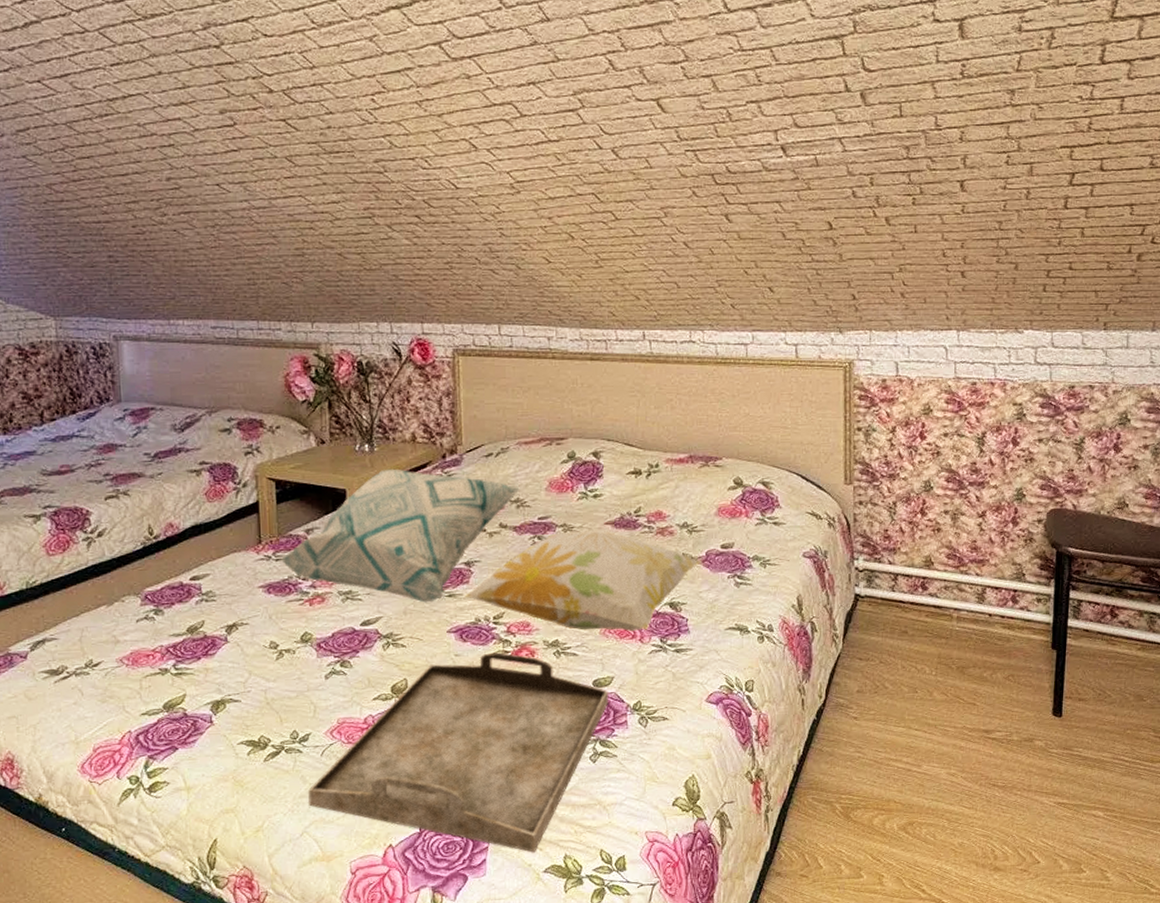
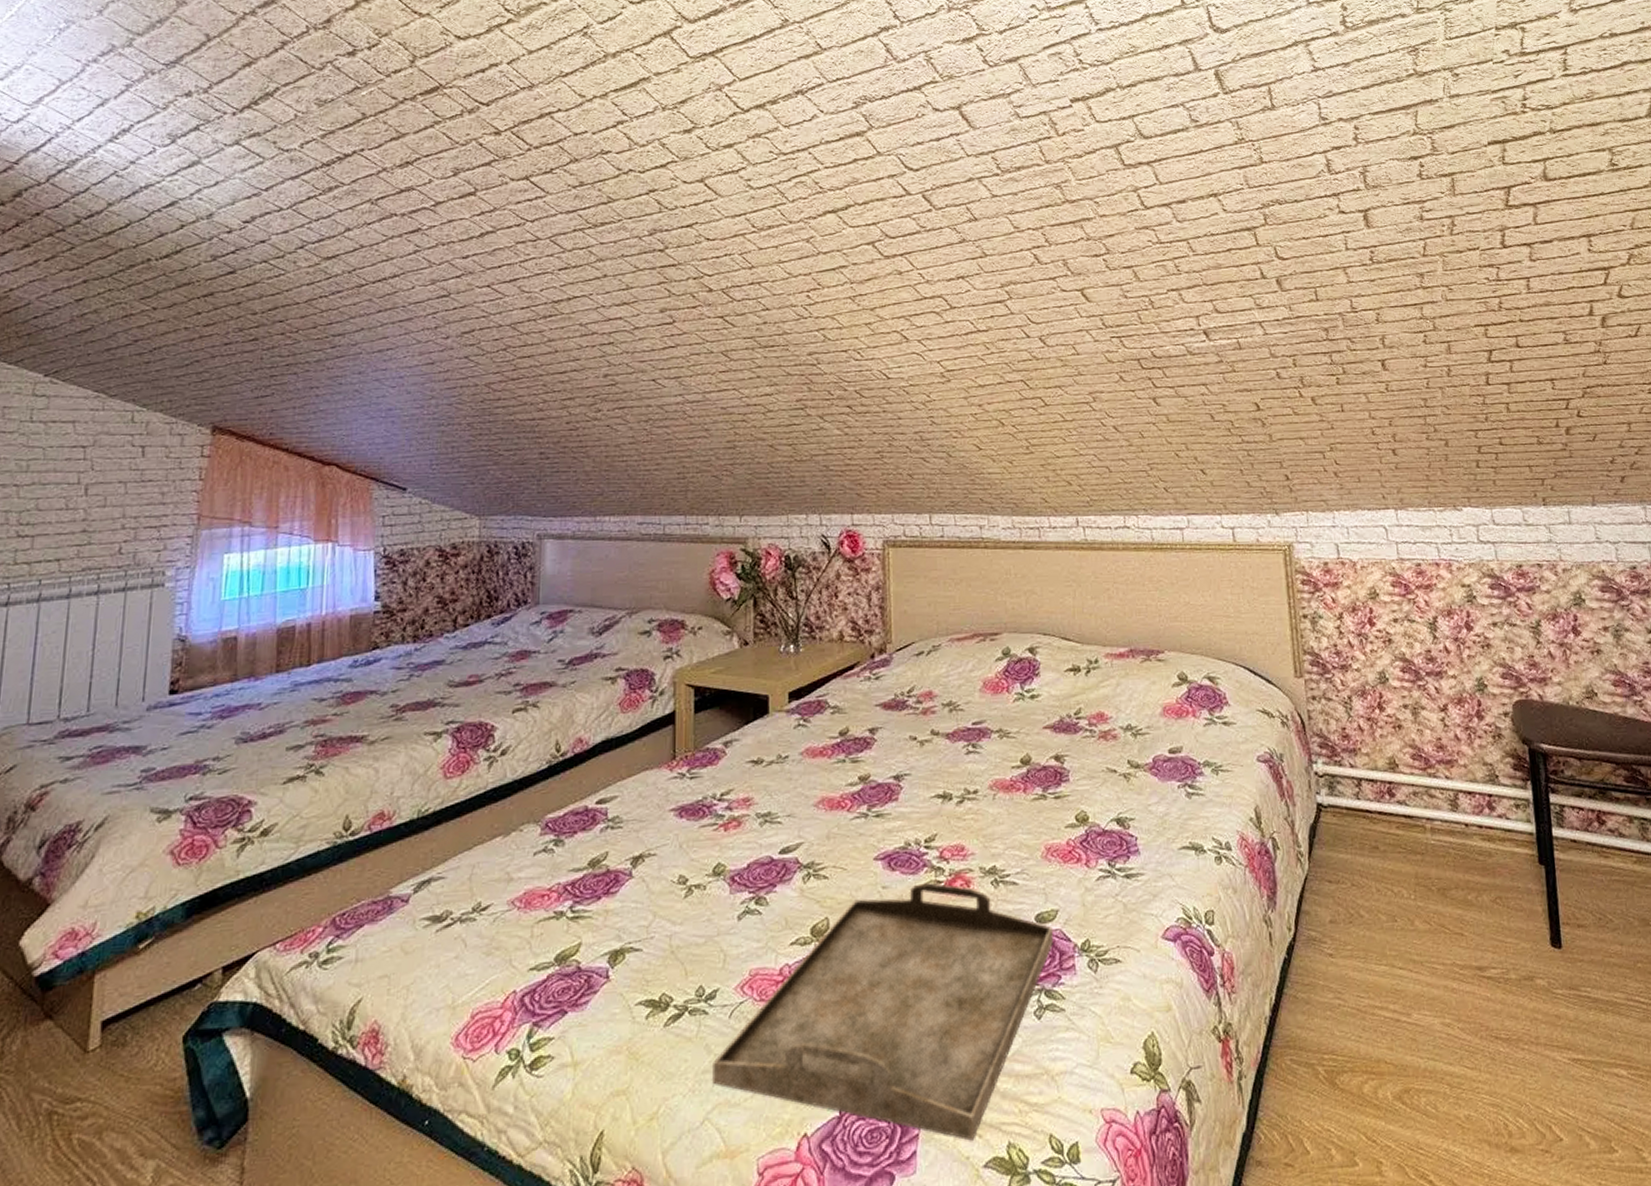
decorative pillow: present [280,468,521,603] -> none [695,671,954,825]
decorative pillow: present [464,530,702,632] -> none [893,735,1149,855]

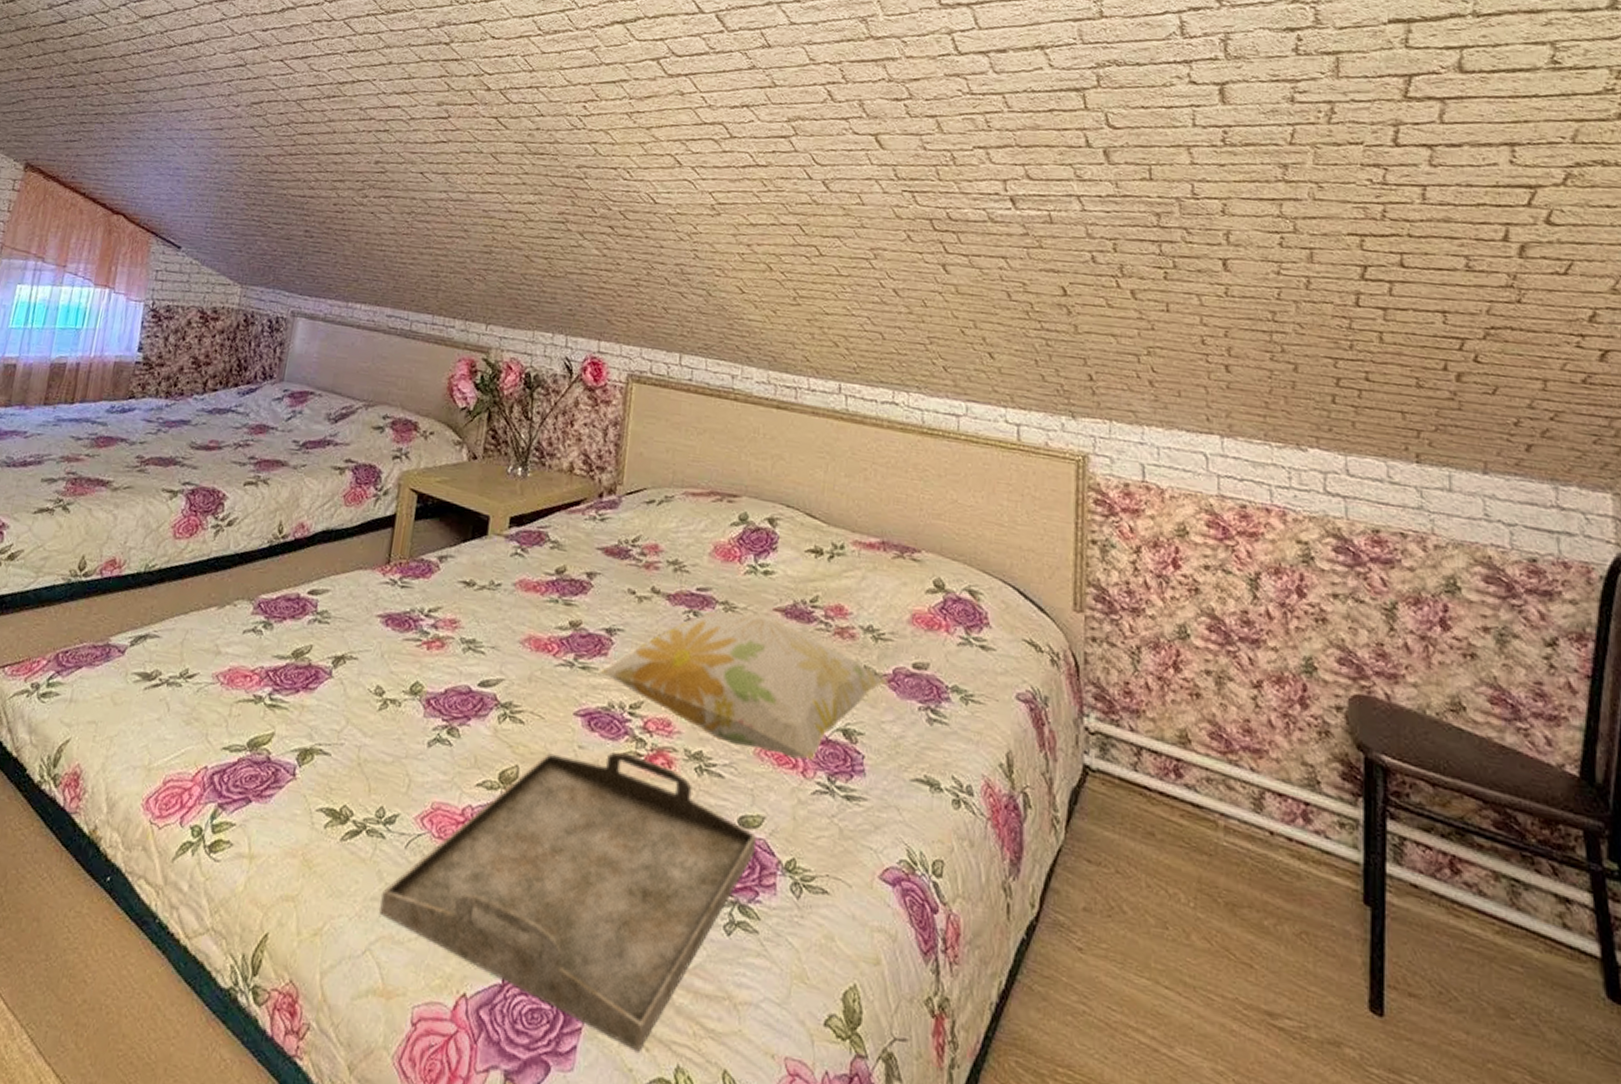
decorative pillow: none [893,735,1149,855] -> present [600,611,887,760]

